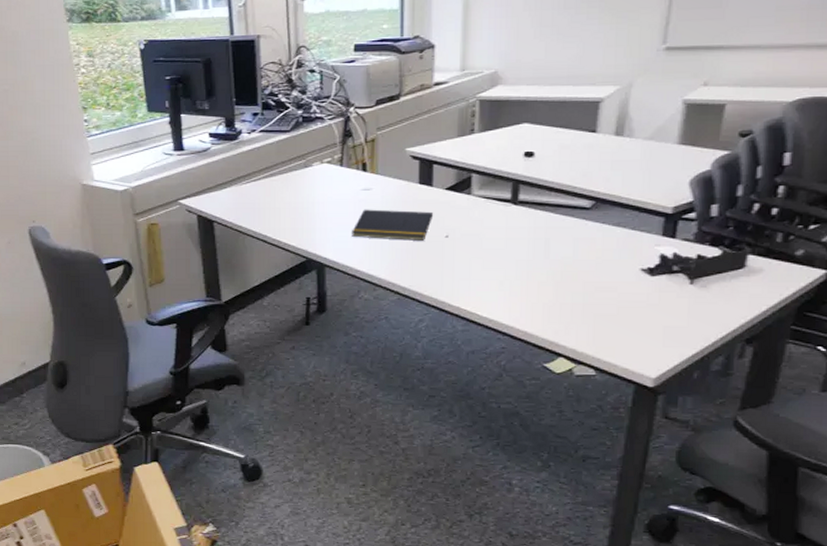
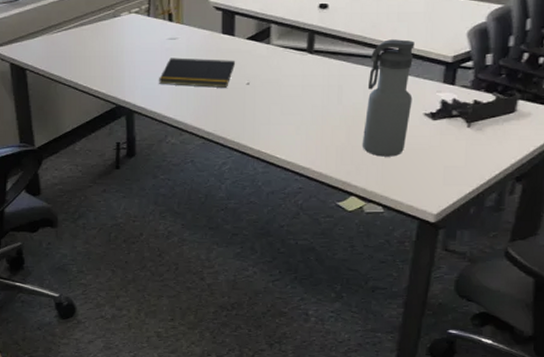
water bottle: none [571,189,630,315] -> present [362,39,415,157]

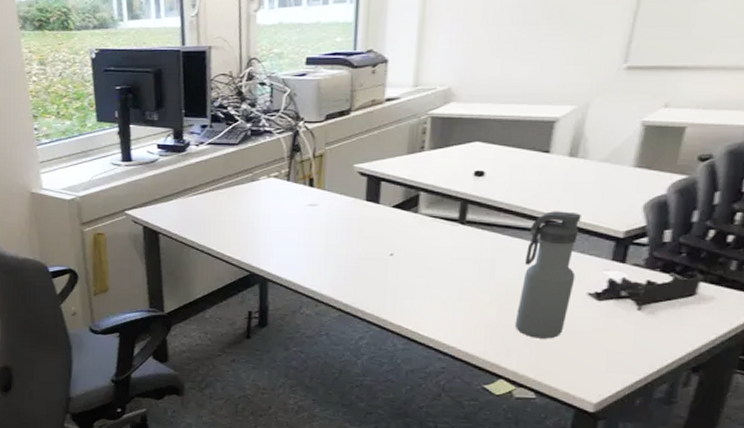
notepad: present [159,58,236,88] -> none [296,225,380,258]

